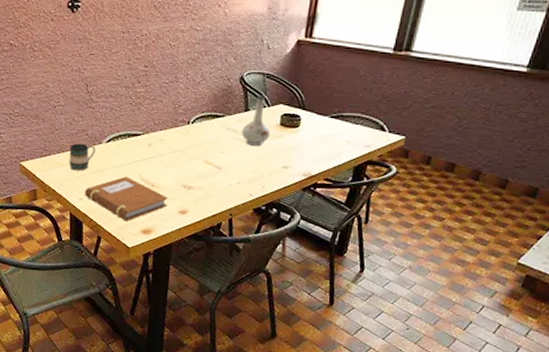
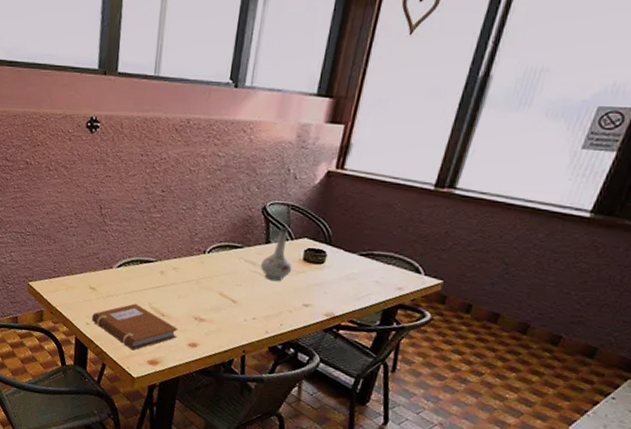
mug: present [69,143,95,171] -> none [77,266,106,295]

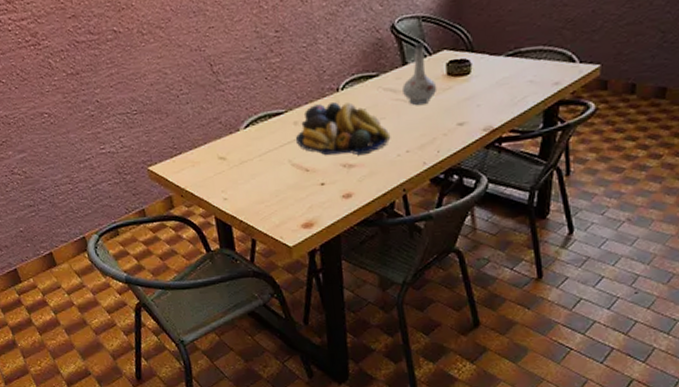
notebook: present [92,303,178,351] -> none [228,164,328,217]
fruit bowl: none [159,260,242,314] -> present [296,102,391,156]

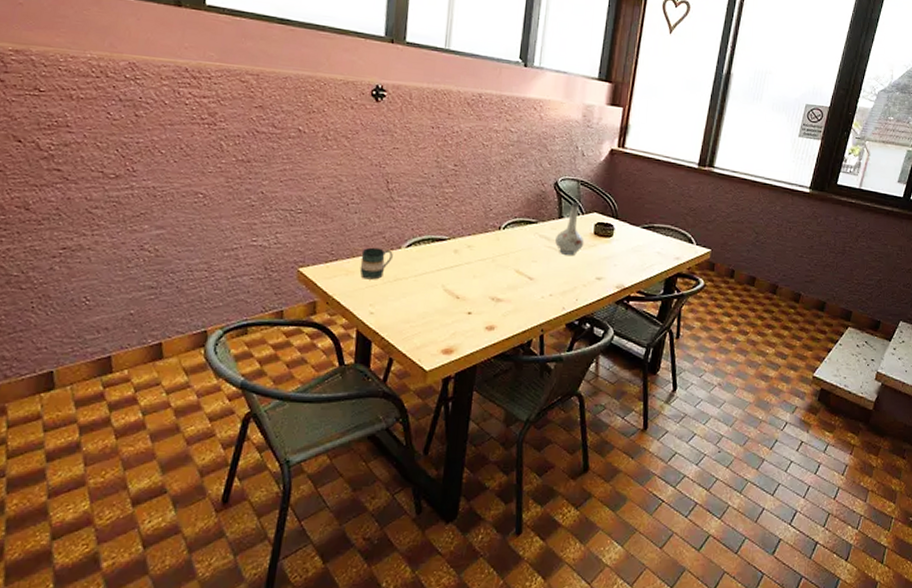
mug: none [202,134,234,167] -> present [359,247,393,280]
fruit bowl: present [296,102,391,156] -> none [453,237,539,292]

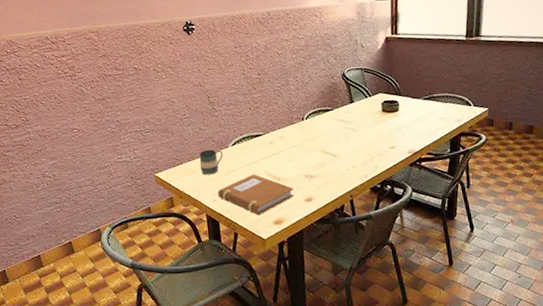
notebook: none [376,286,474,340] -> present [218,174,295,215]
vase: present [555,202,585,255] -> none [350,87,375,132]

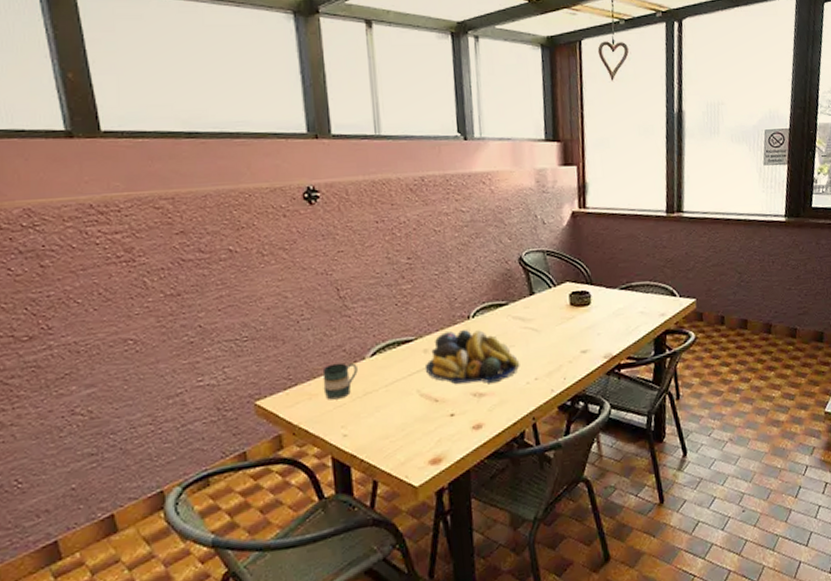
notebook: present [218,174,295,215] -> none [349,395,458,454]
fruit bowl: none [271,128,342,169] -> present [426,330,520,384]

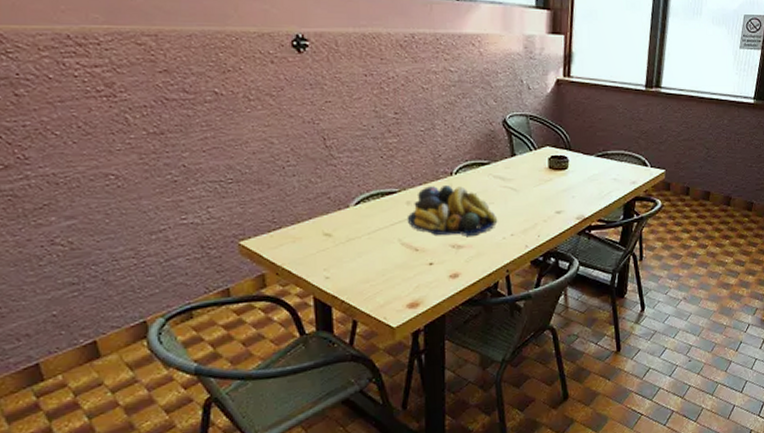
mug: present [322,362,358,400] -> none [307,209,341,244]

